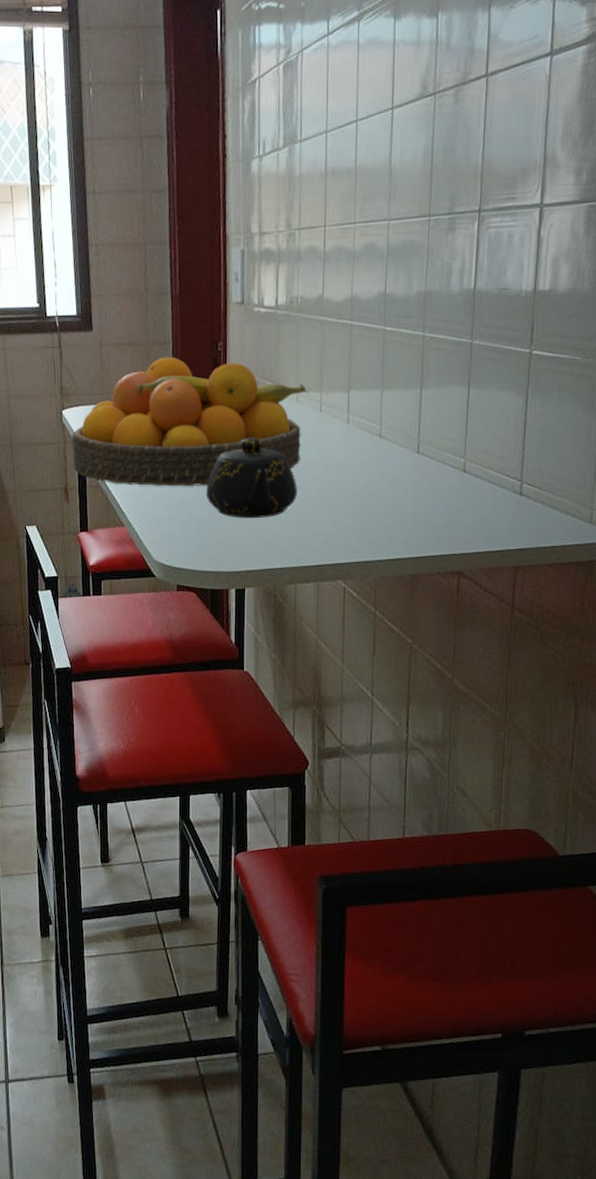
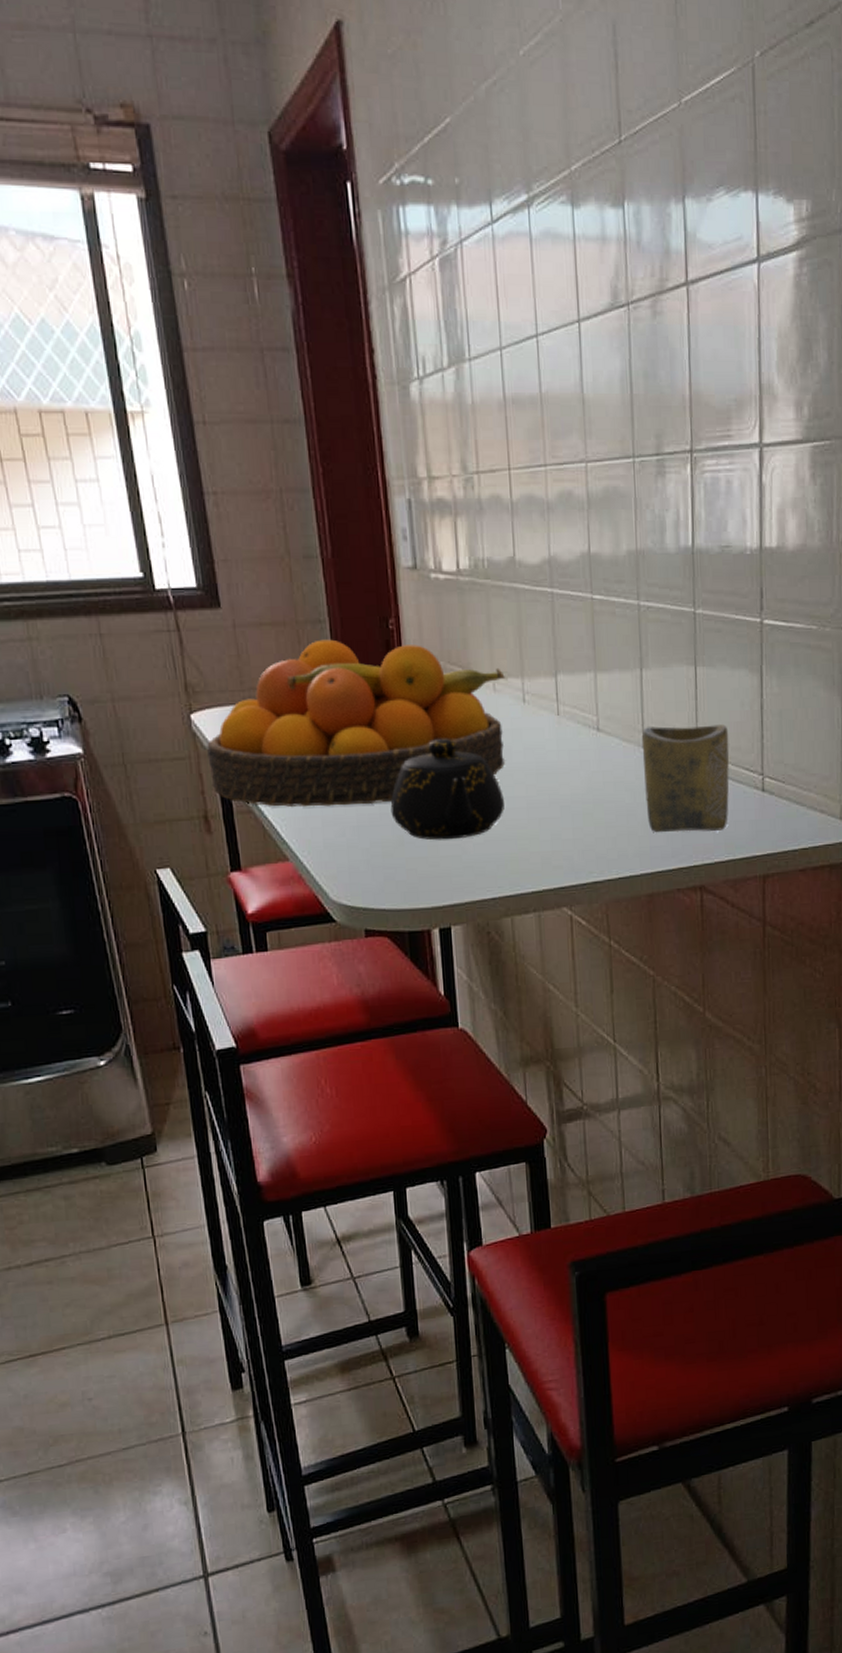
cup: none [416,436,494,526] -> present [642,724,730,833]

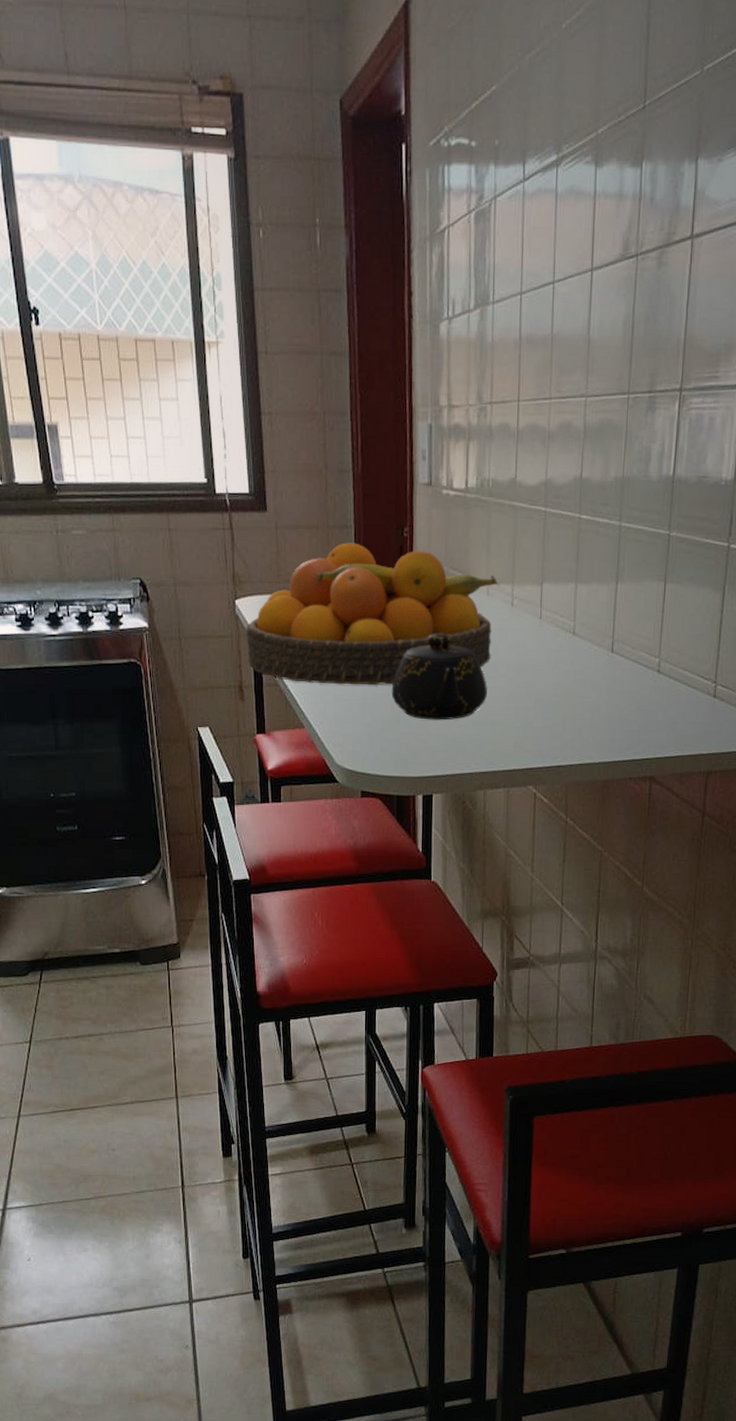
cup: present [642,724,730,833] -> none [609,634,689,729]

